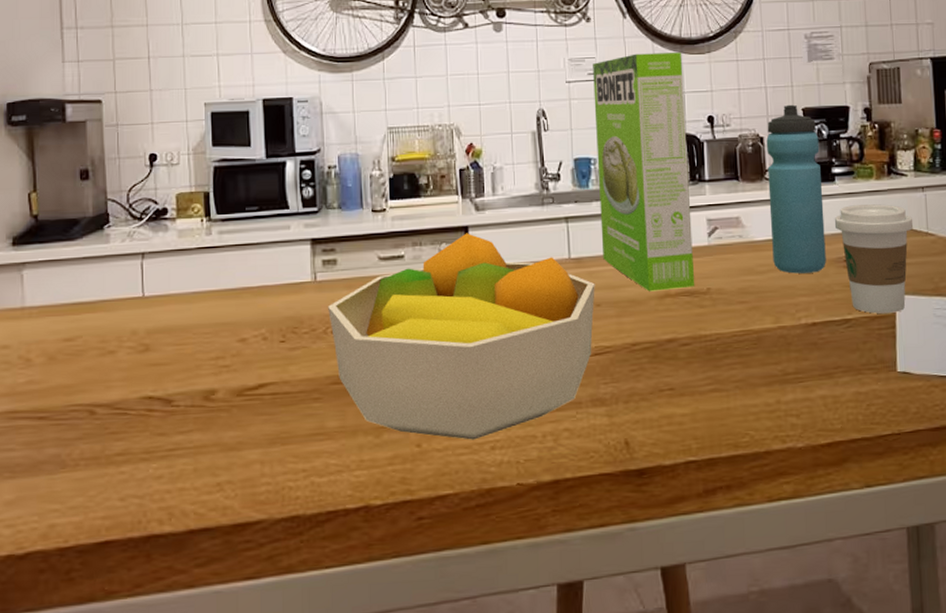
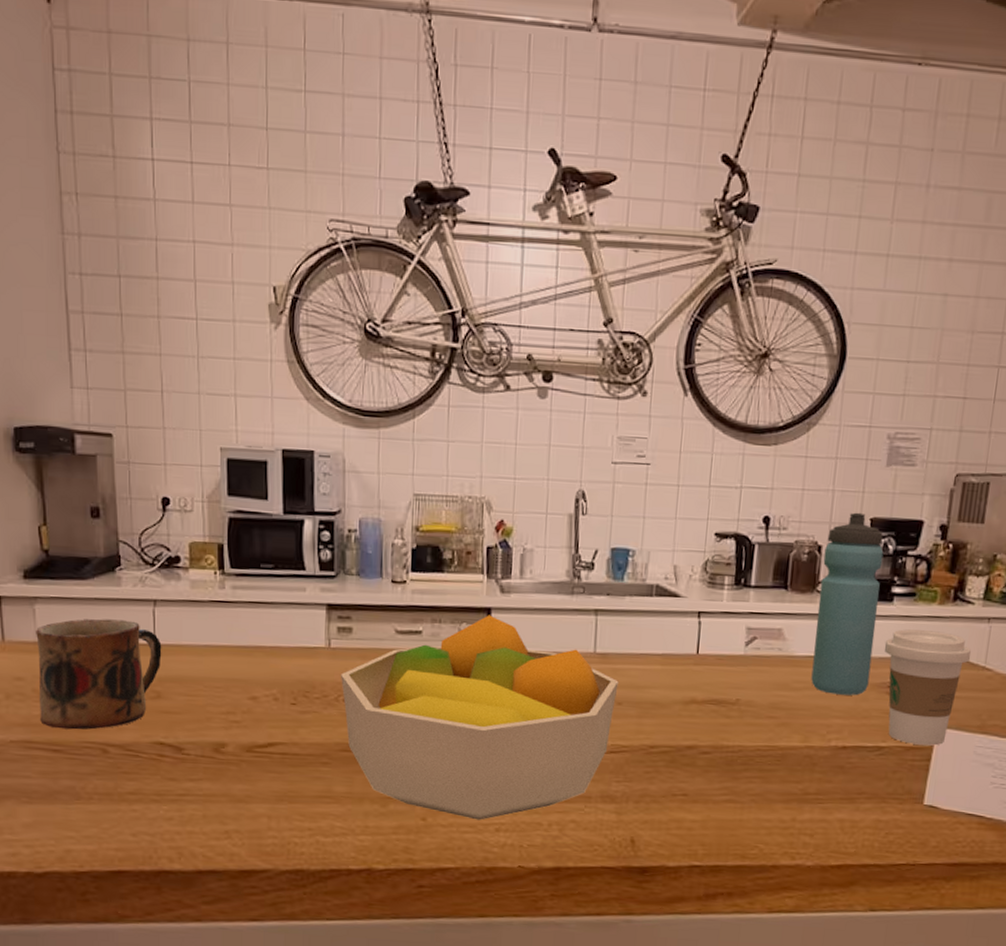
mug: none [23,276,150,395] -> present [36,619,162,730]
cake mix box: present [593,52,695,292] -> none [630,438,745,697]

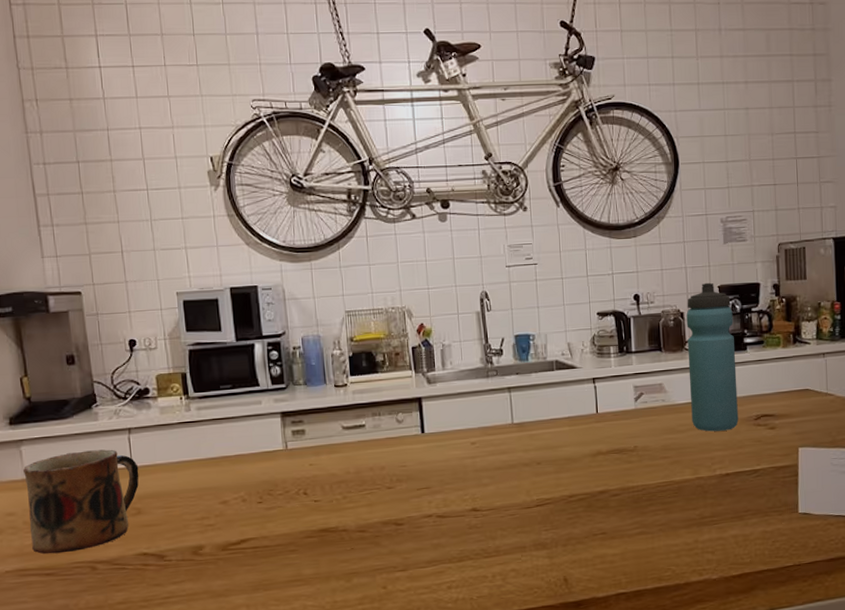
fruit bowl: present [341,615,619,820] -> none [299,403,536,582]
coffee cup: present [884,629,972,746] -> none [746,369,815,464]

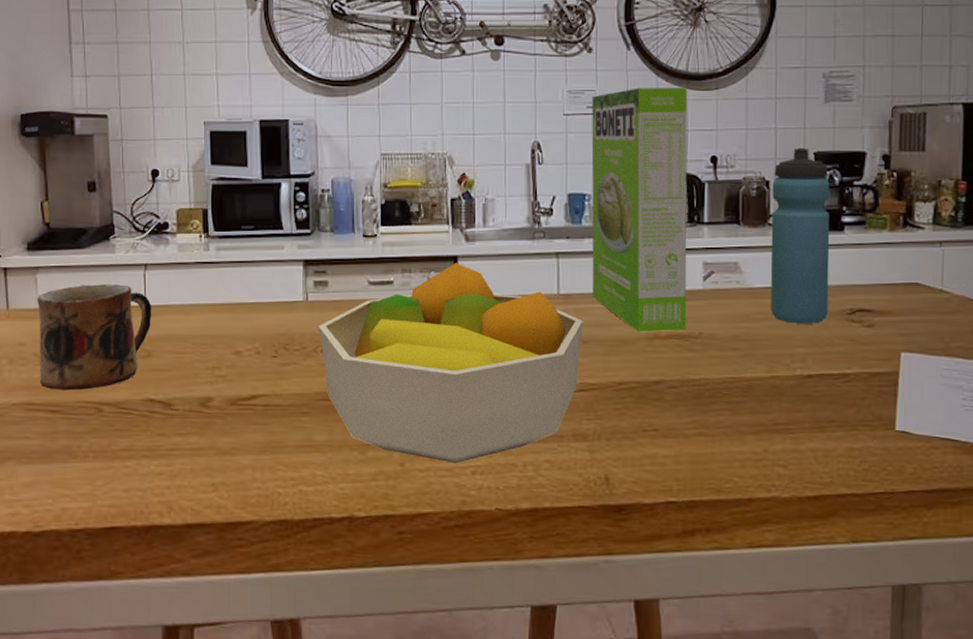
fruit bowl: none [299,403,536,582] -> present [319,263,583,464]
cake mix box: none [530,237,624,450] -> present [591,88,688,332]

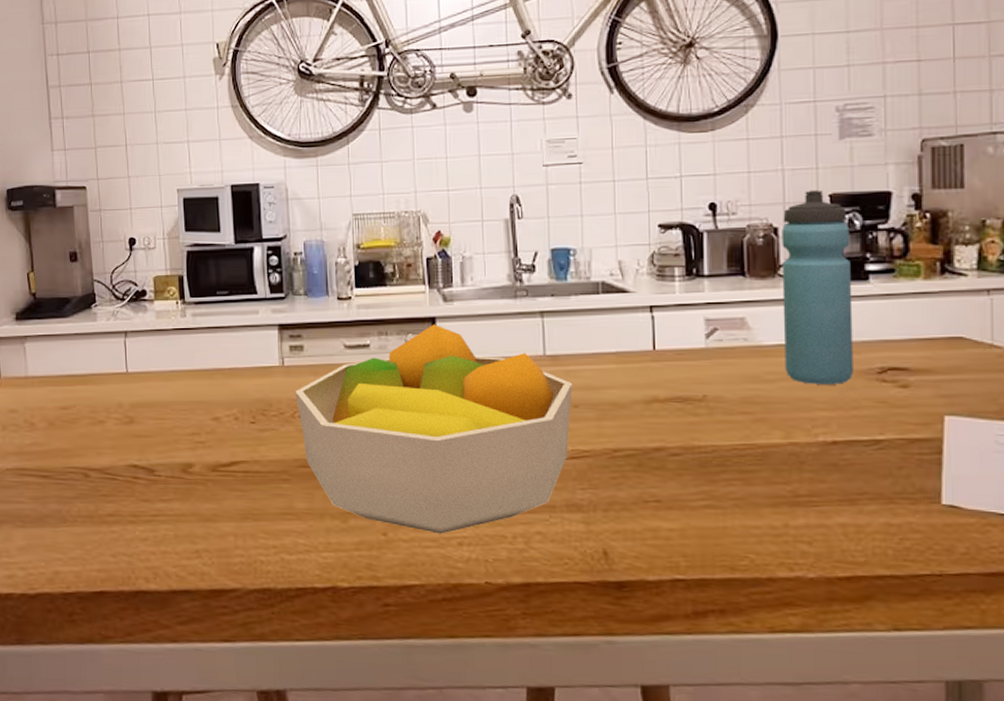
mug: present [37,284,152,391] -> none [26,352,133,456]
cake mix box: present [591,88,688,332] -> none [574,131,689,395]

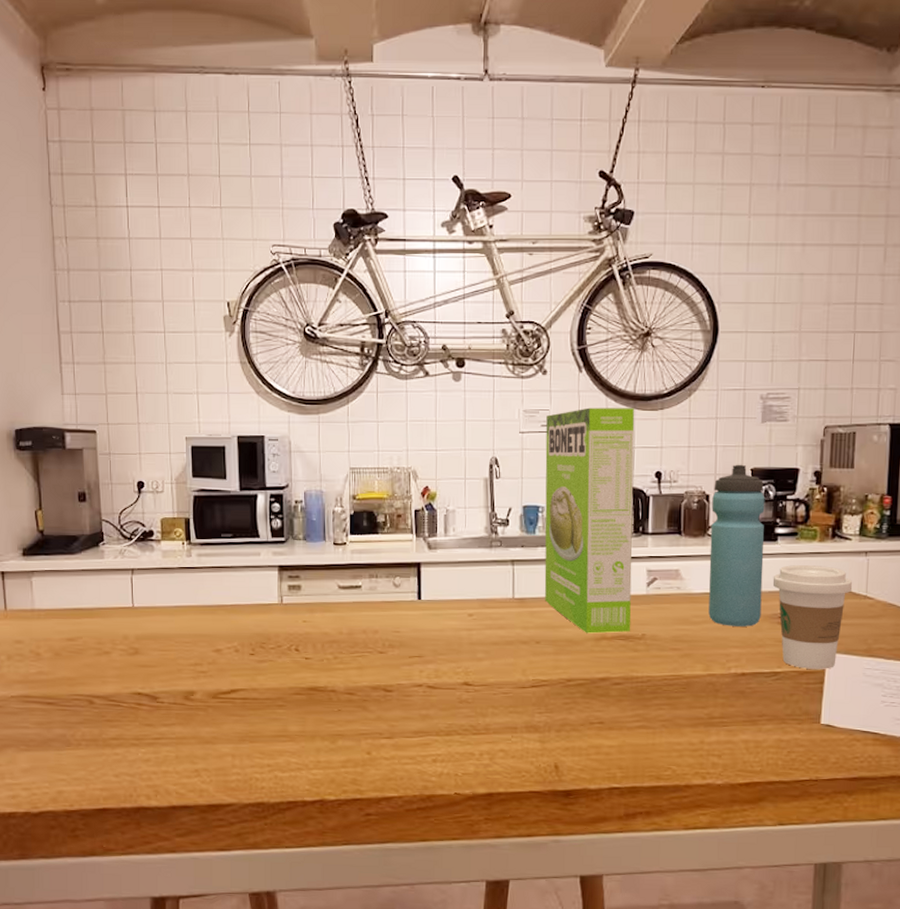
fruit bowl: present [296,324,573,534] -> none [292,569,536,752]
cake mix box: none [574,131,689,395] -> present [544,407,635,634]
coffee cup: none [866,308,973,436] -> present [772,565,853,669]

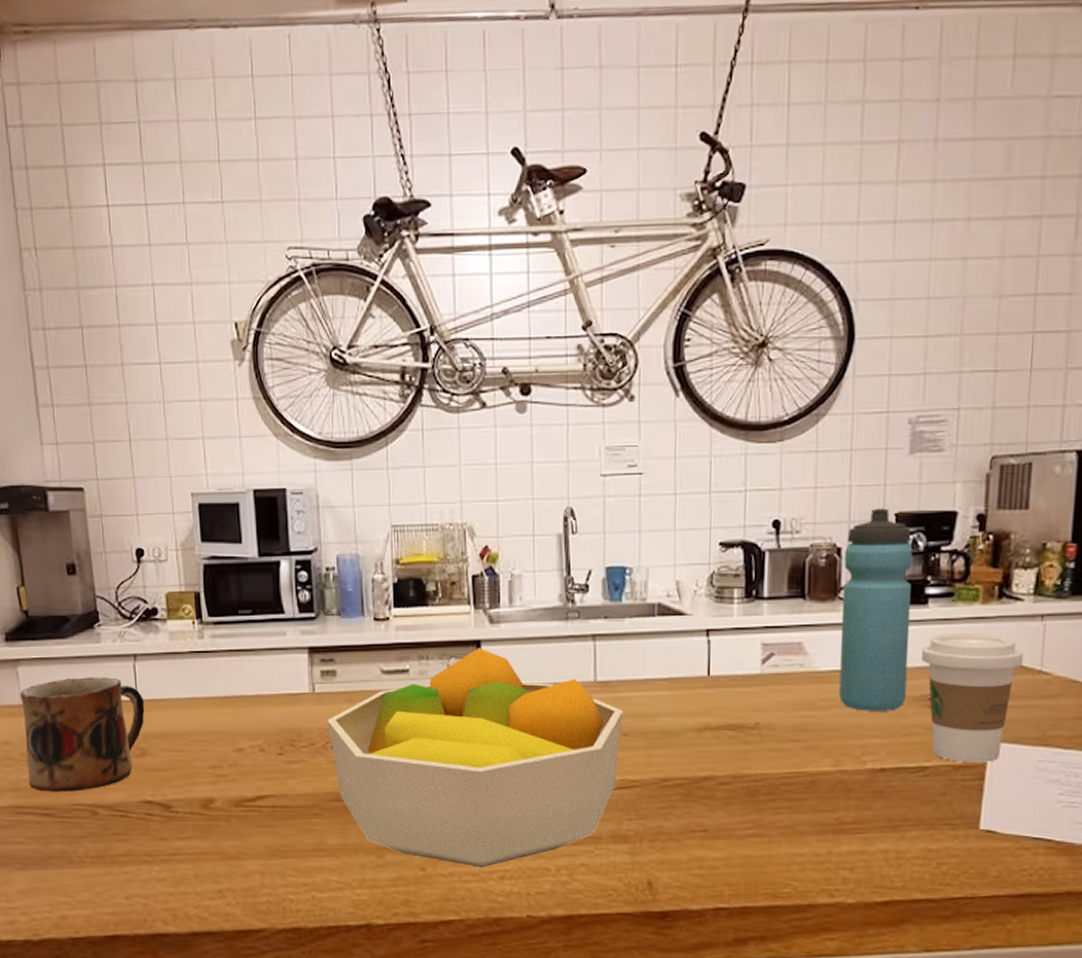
mug: none [33,587,139,685] -> present [20,677,145,792]
fruit bowl: none [292,569,536,752] -> present [327,648,623,868]
cake mix box: present [544,407,635,634] -> none [633,440,747,723]

